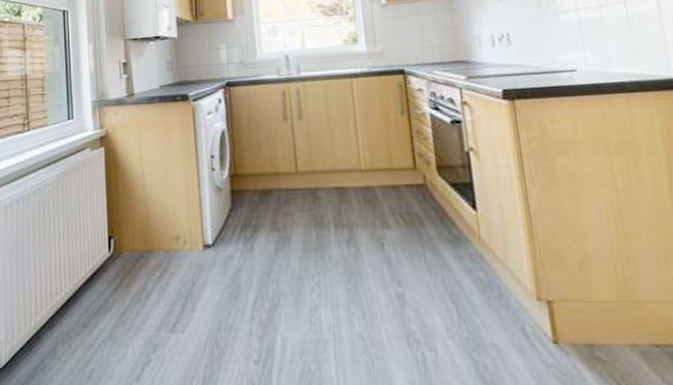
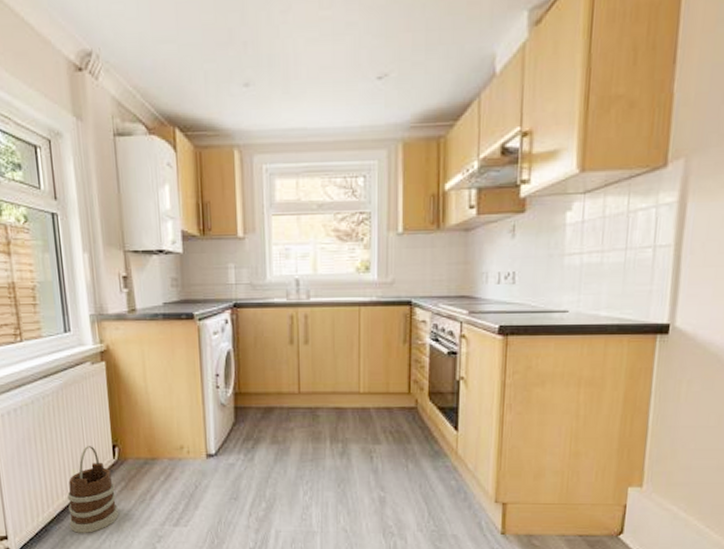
wooden bucket: none [61,238,112,341] -> present [67,446,119,533]

